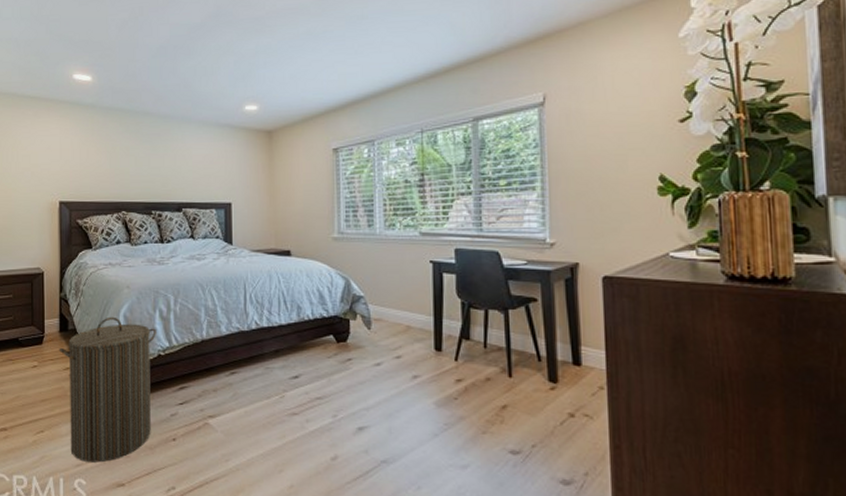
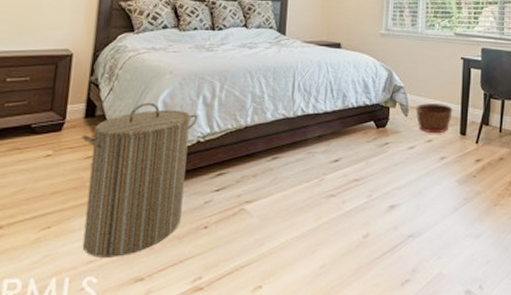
basket: none [379,315,424,349] -> present [416,103,453,134]

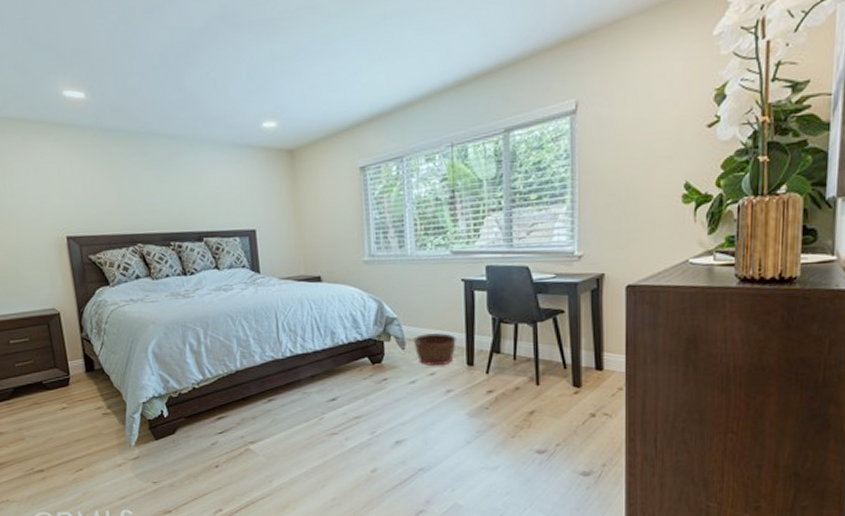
laundry hamper: present [81,102,198,258] -> none [87,353,193,494]

